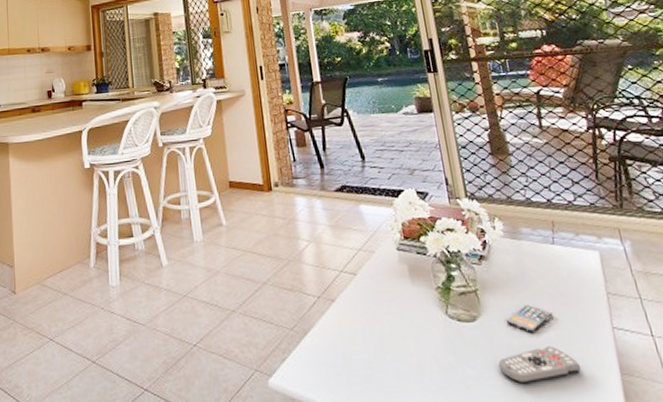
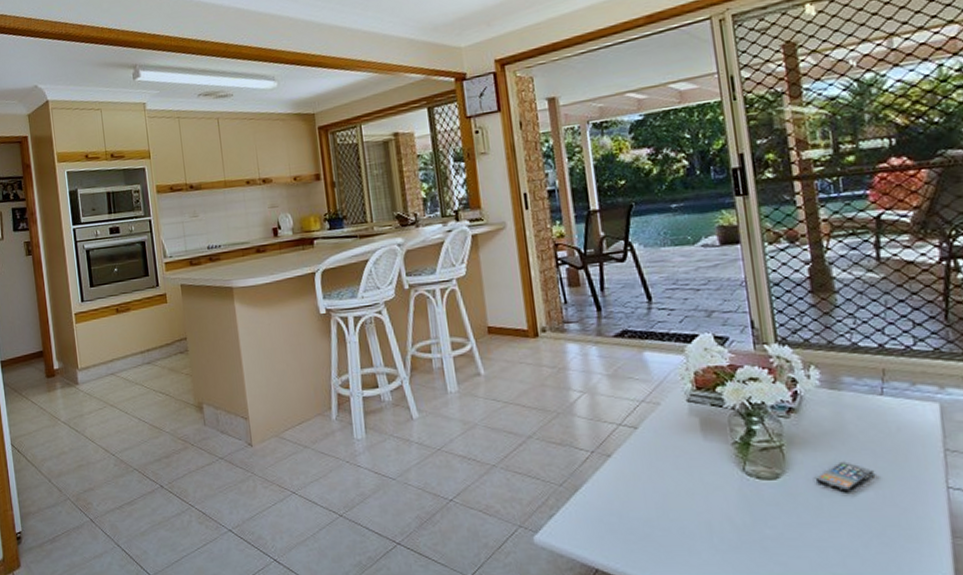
remote control: present [498,346,582,384] -> none [802,506,904,545]

